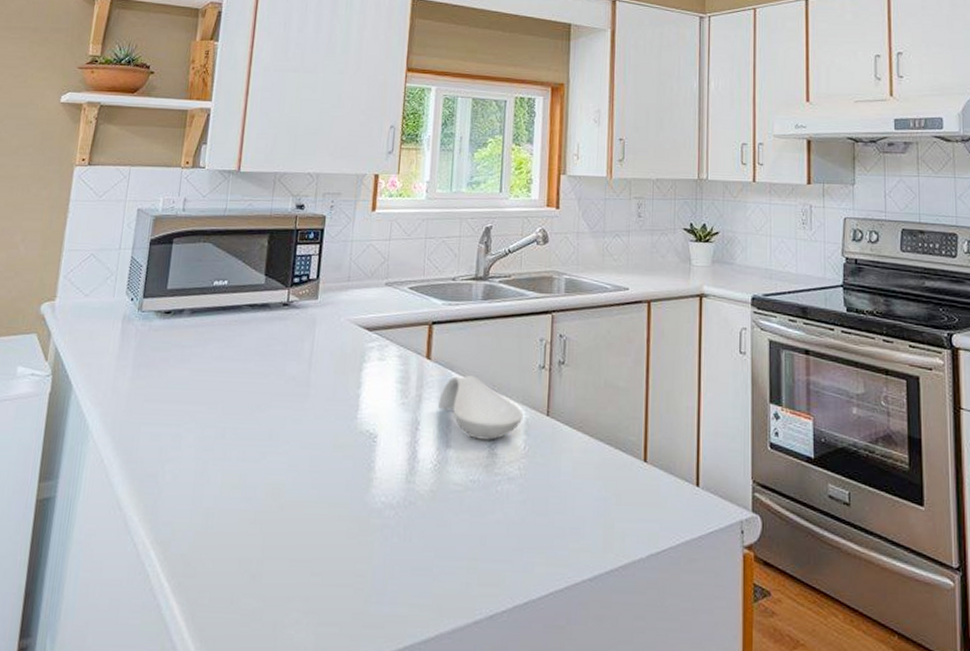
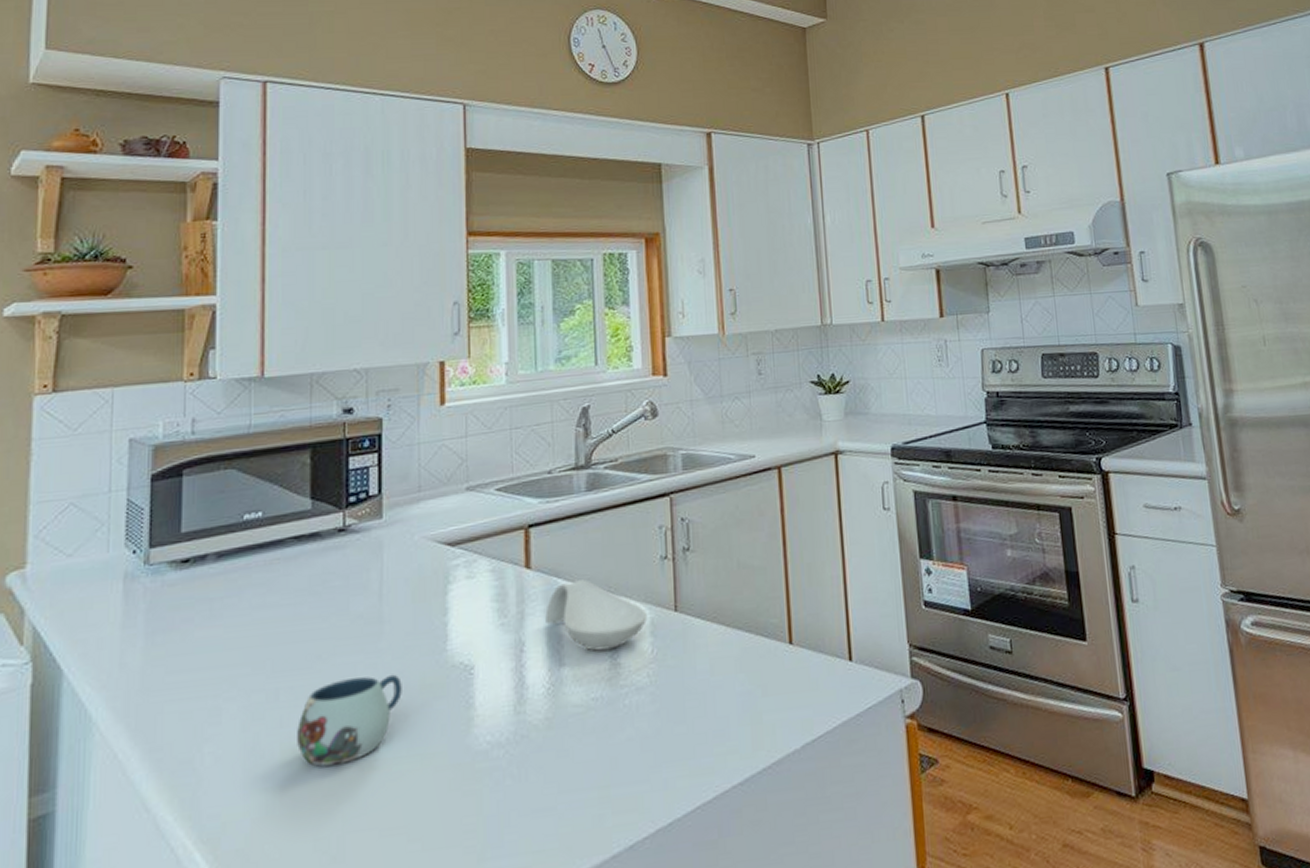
mug: none [235,429,320,499] -> present [297,674,402,767]

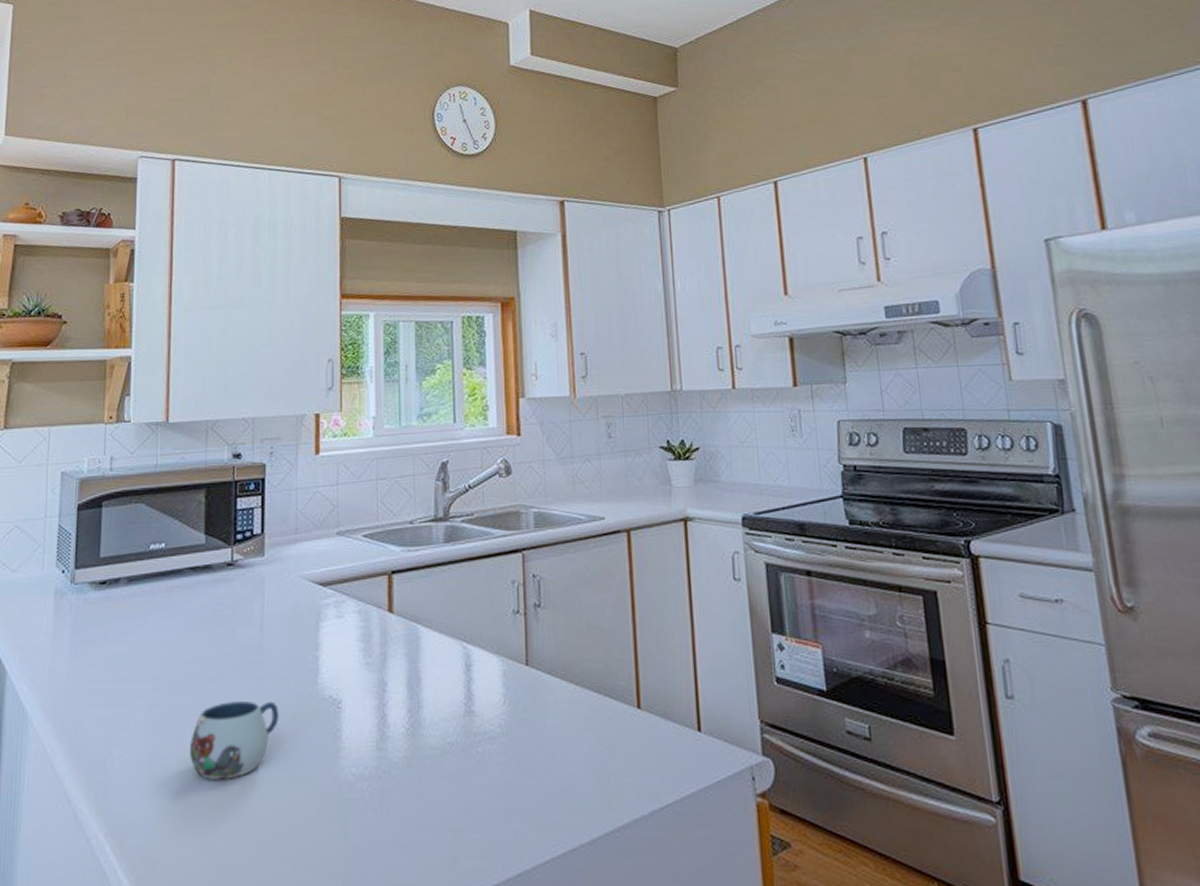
spoon rest: present [545,579,648,651] -> none [406,627,500,697]

